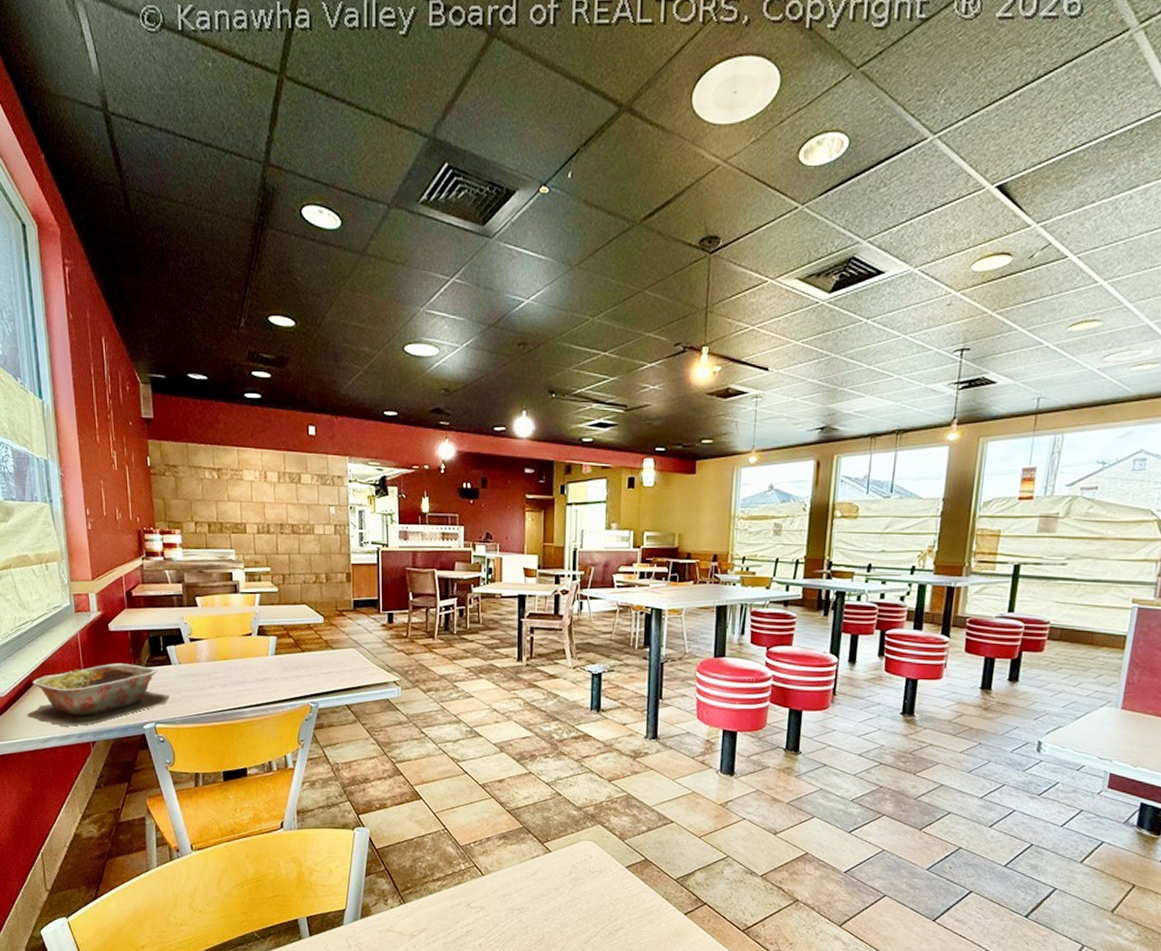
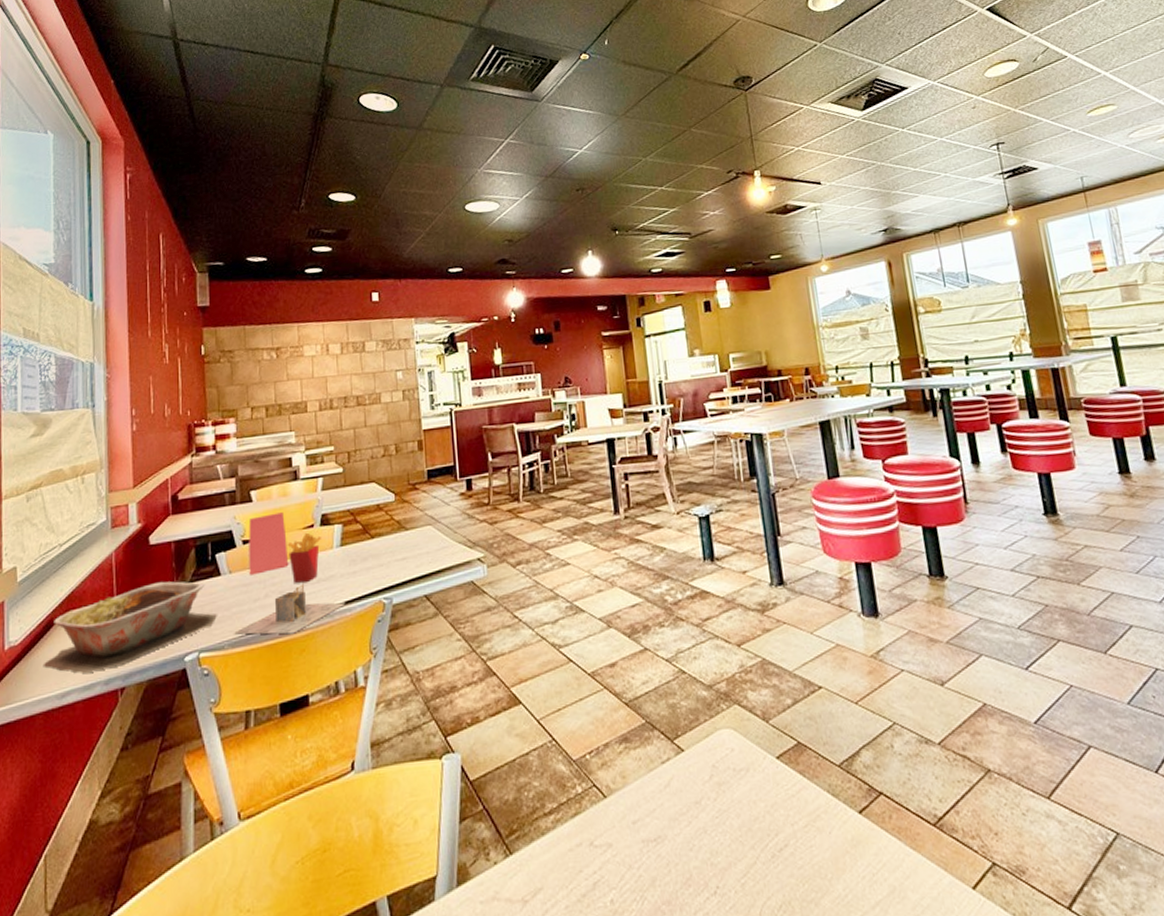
napkin holder: none [184,681,279,720] -> present [234,584,346,635]
paper bag: none [195,619,230,668] -> present [249,512,289,575]
french fries: none [228,640,258,680] -> present [287,533,321,583]

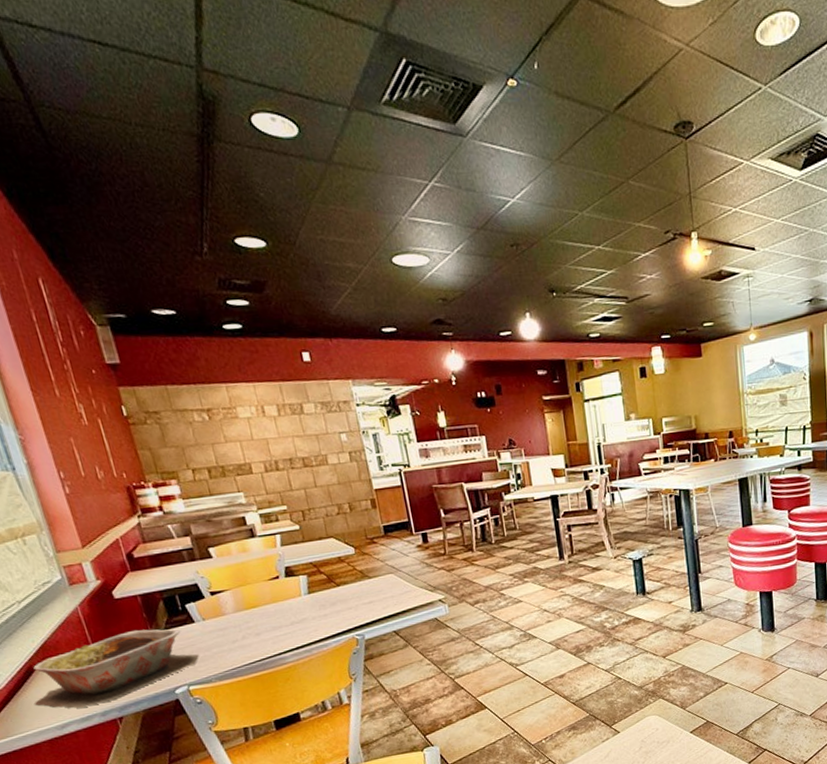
napkin holder: present [234,584,346,635] -> none [219,626,321,670]
paper bag: present [249,512,289,575] -> none [212,566,261,621]
french fries: present [287,533,321,583] -> none [255,584,291,626]

